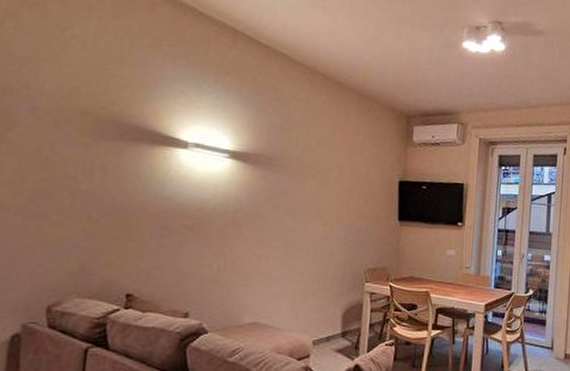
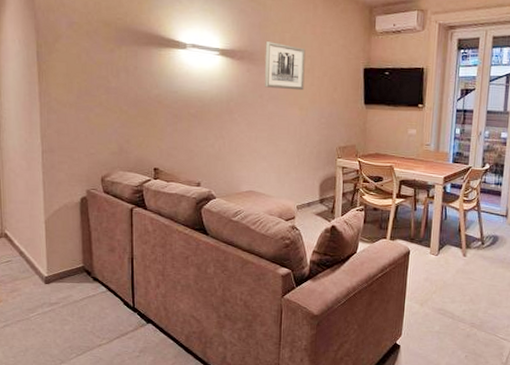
wall art: none [281,145,334,203] -> present [264,41,306,91]

